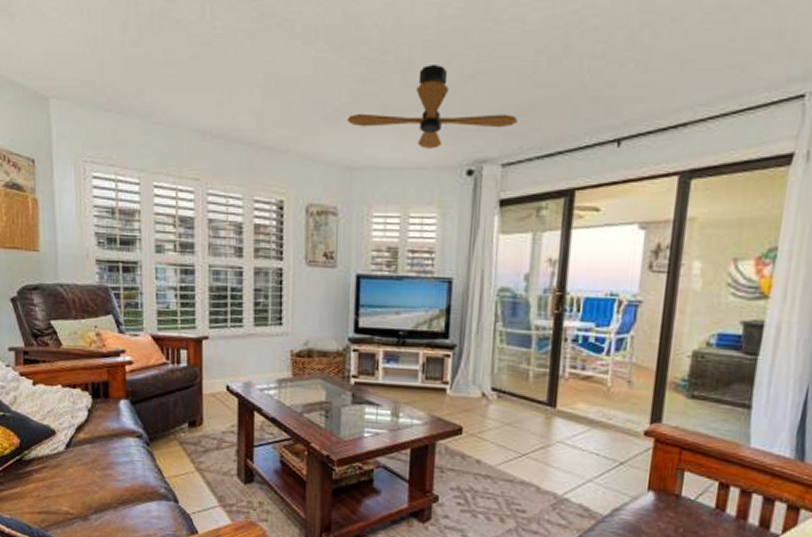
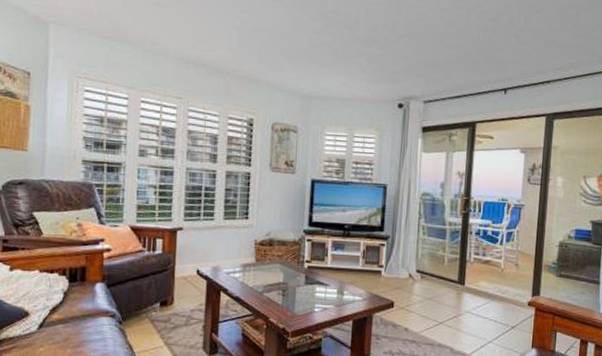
ceiling fan: present [347,63,518,149] -> none [307,25,435,87]

